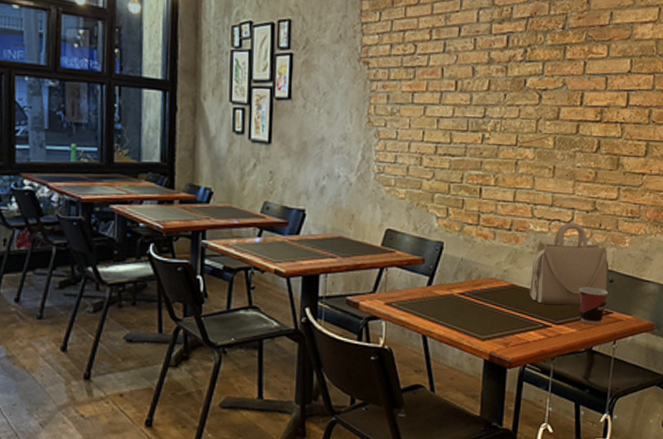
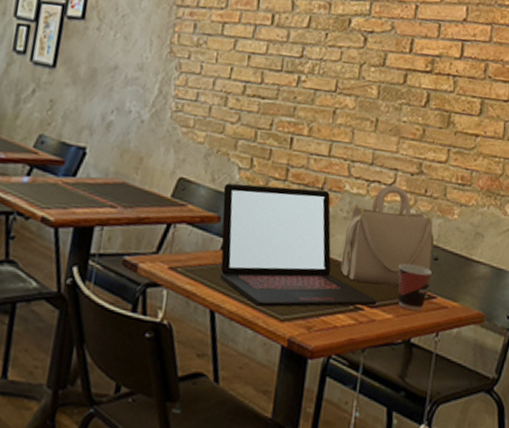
laptop: none [425,230,562,330] -> present [219,183,377,307]

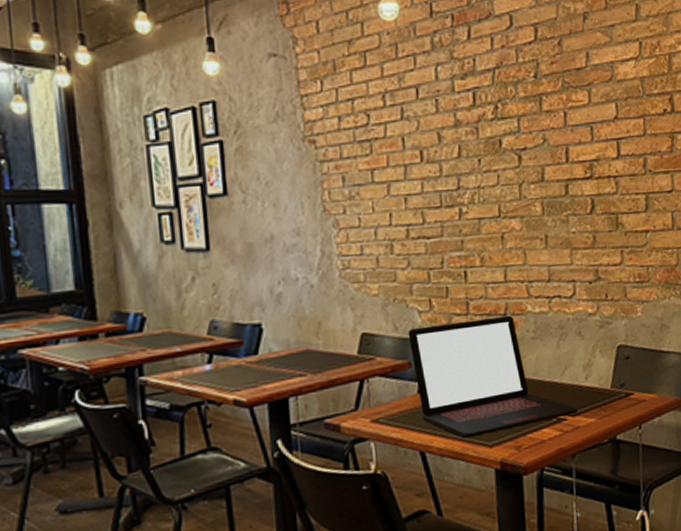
handbag: present [340,185,434,286] -> none [535,296,625,395]
cup: present [398,263,433,311] -> none [592,367,626,411]

